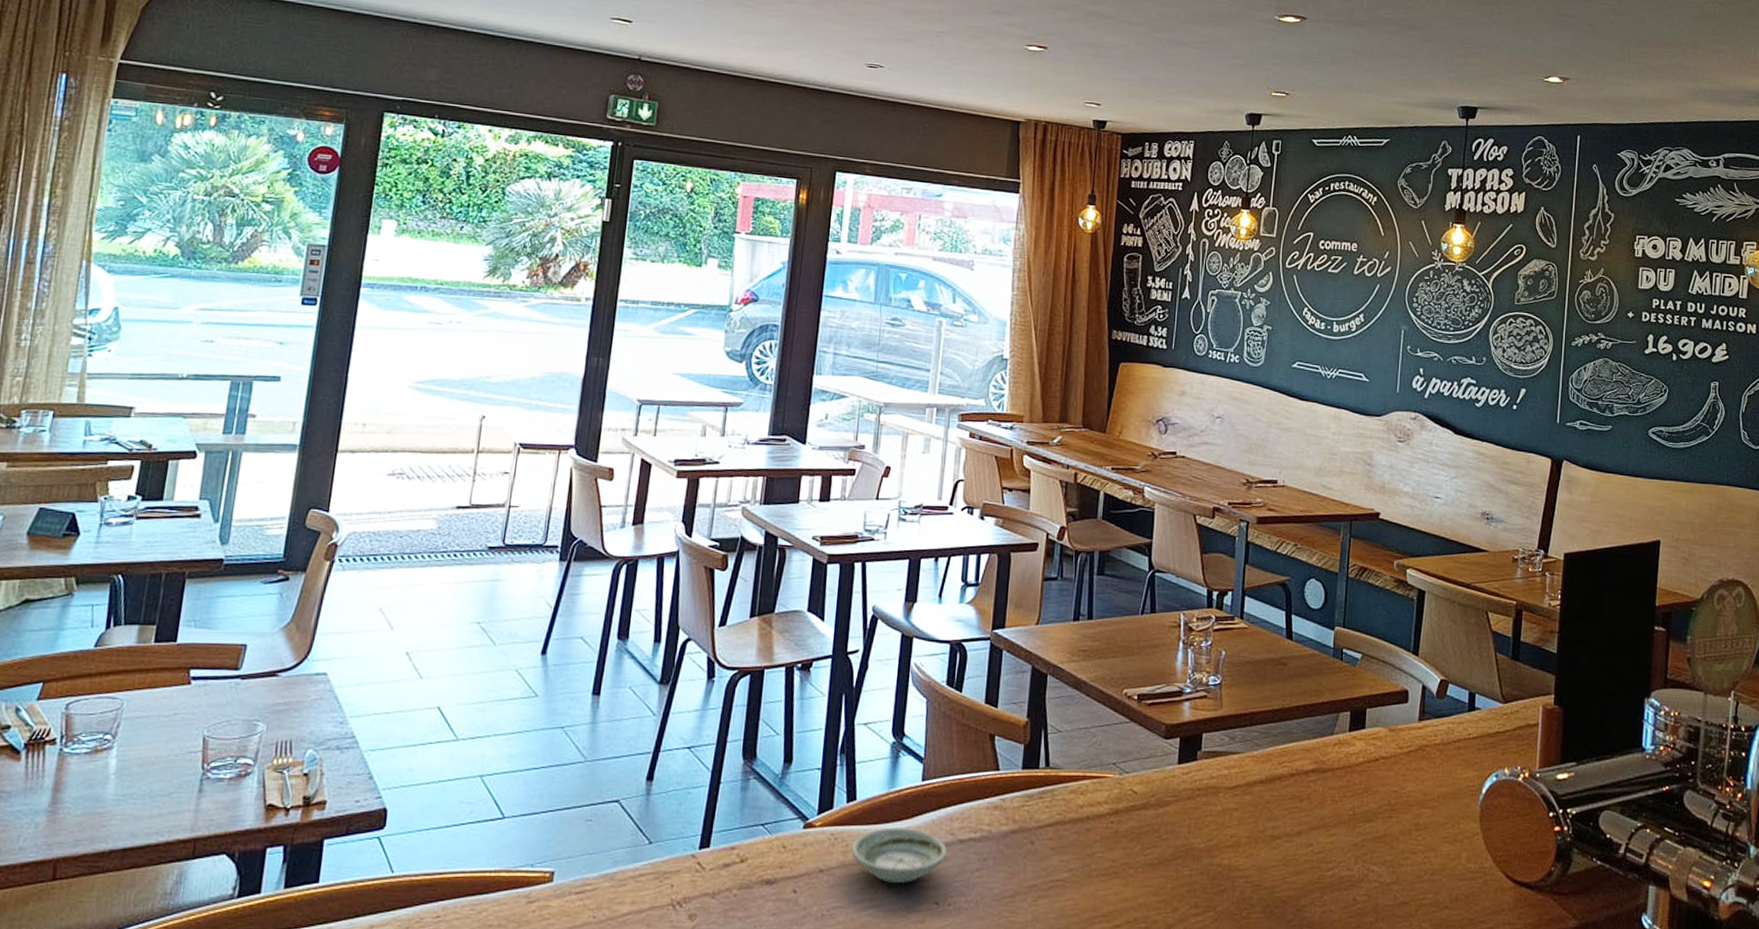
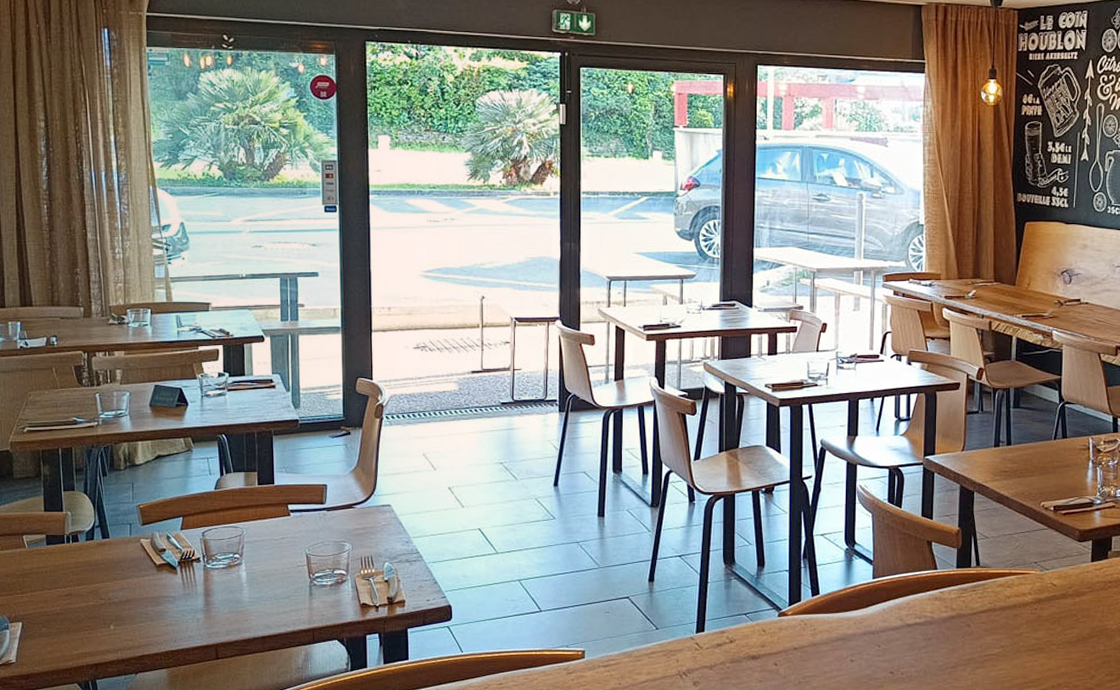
saucer: present [851,827,948,883] -> none [818,615,898,657]

